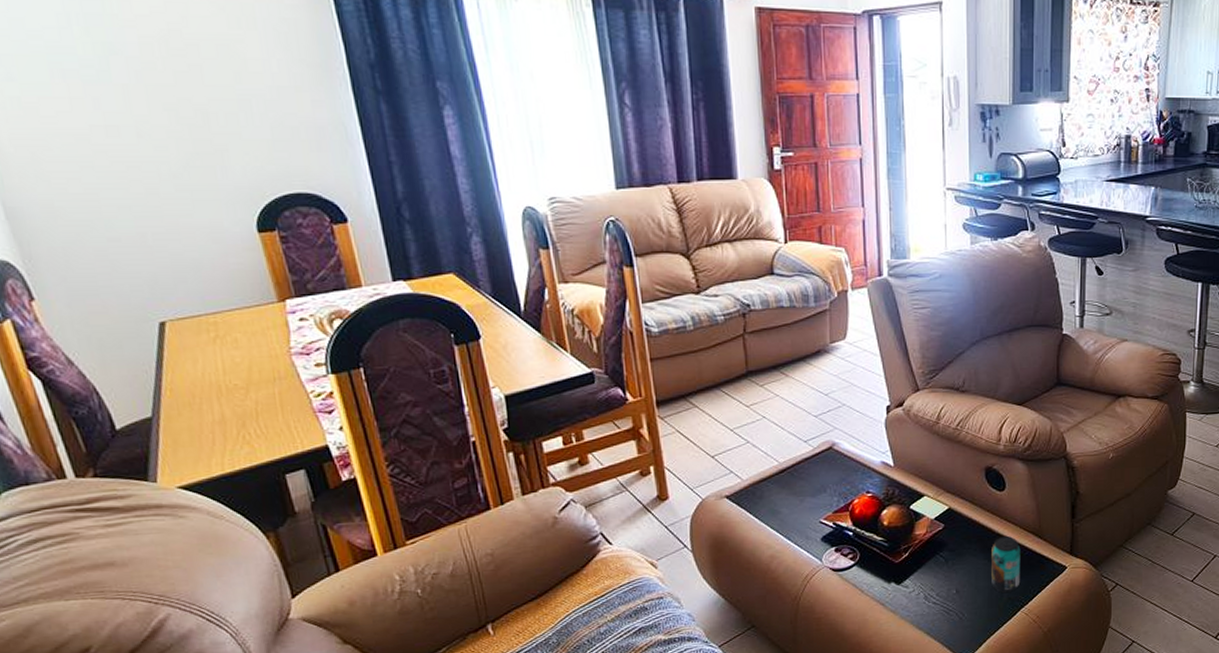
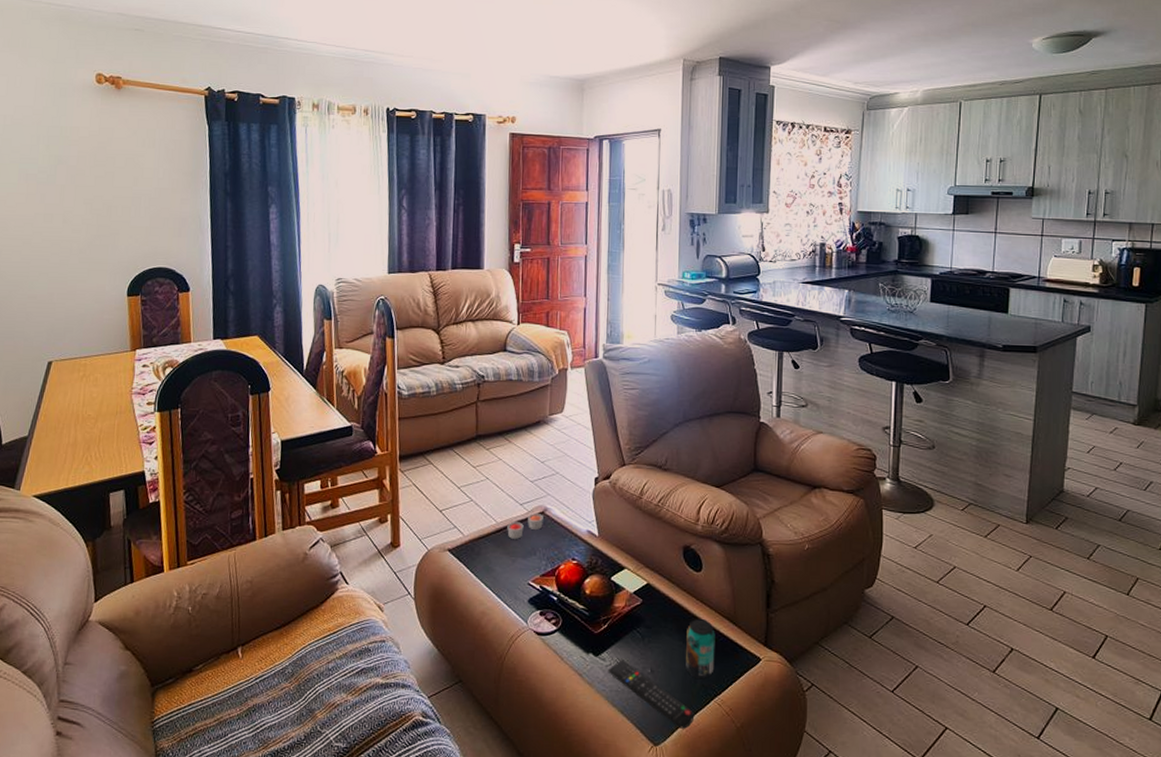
candle: none [791,449,832,478] -> present [507,514,543,539]
remote control: none [911,584,1002,641] -> present [607,659,695,729]

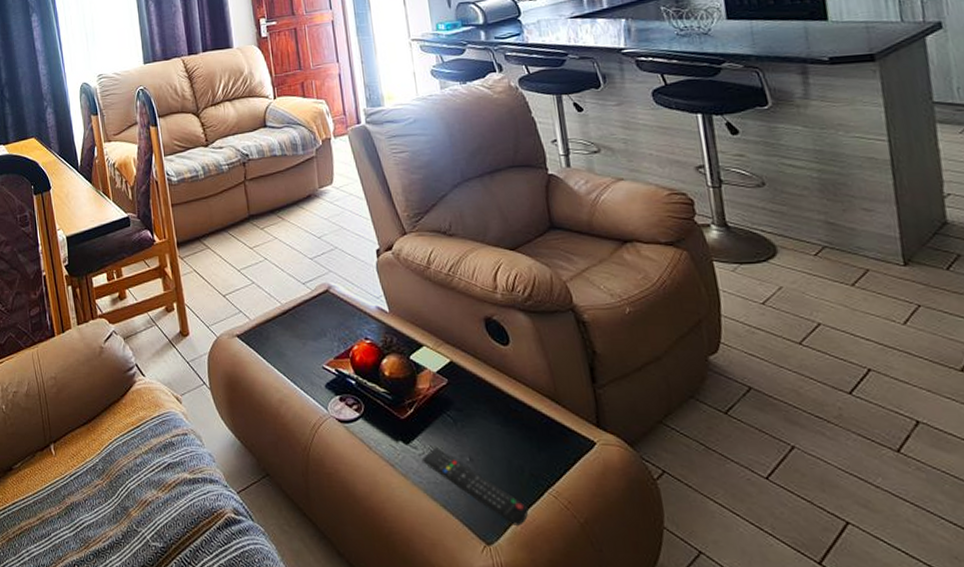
candle: present [507,514,543,539] -> none [292,292,329,320]
beverage can: present [686,618,715,680] -> none [503,397,543,468]

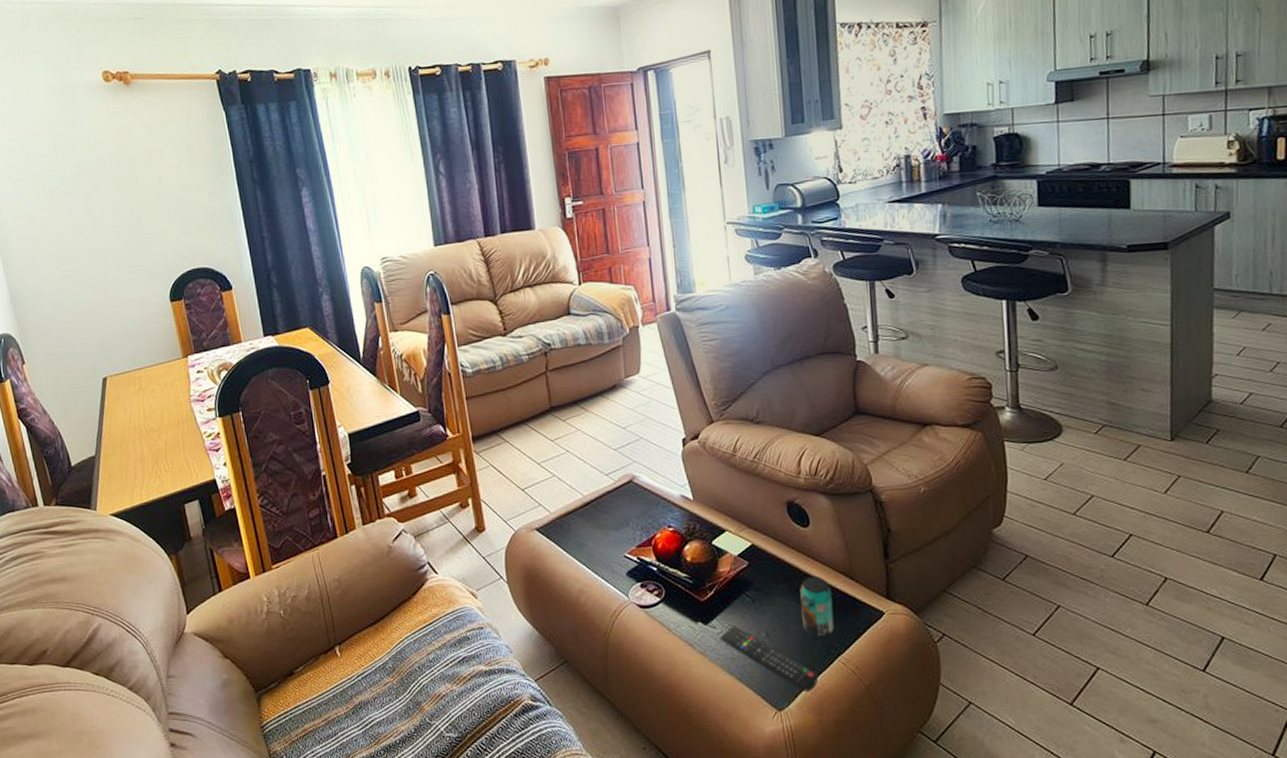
beverage can: none [503,397,543,468] -> present [800,575,835,640]

